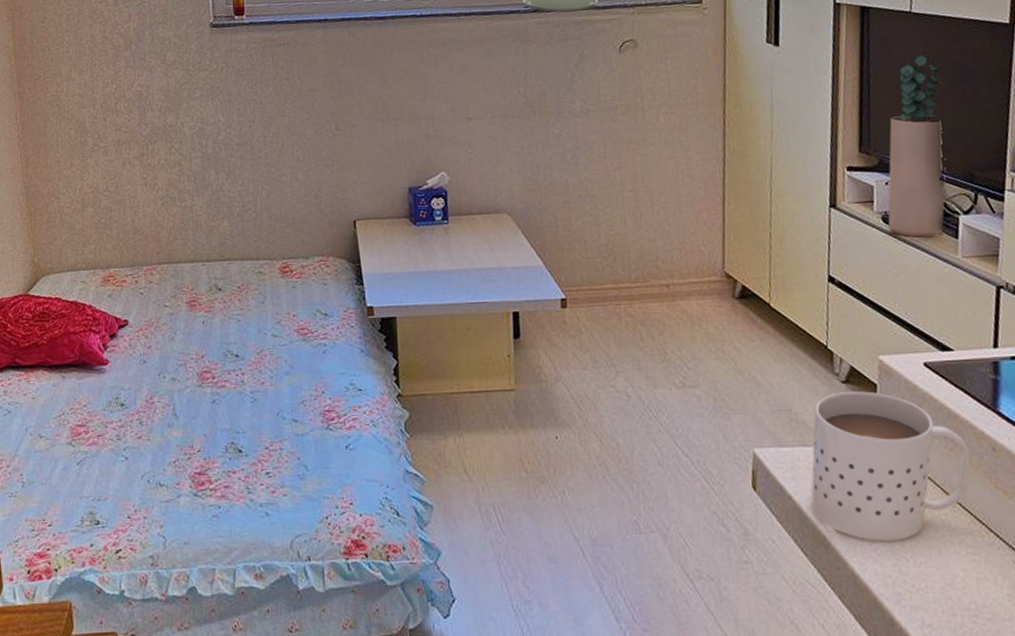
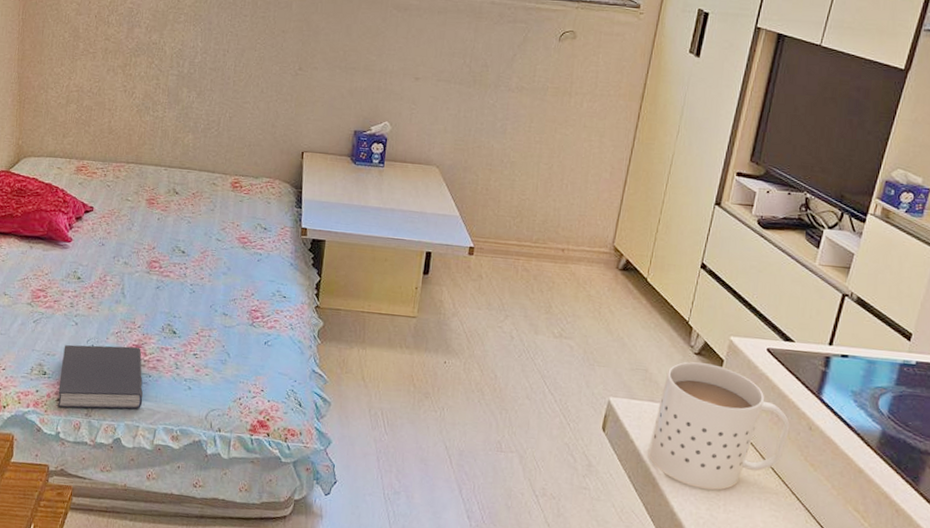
book: none [116,475,215,561] -> present [58,344,144,410]
vase: present [888,44,946,238] -> none [762,75,834,244]

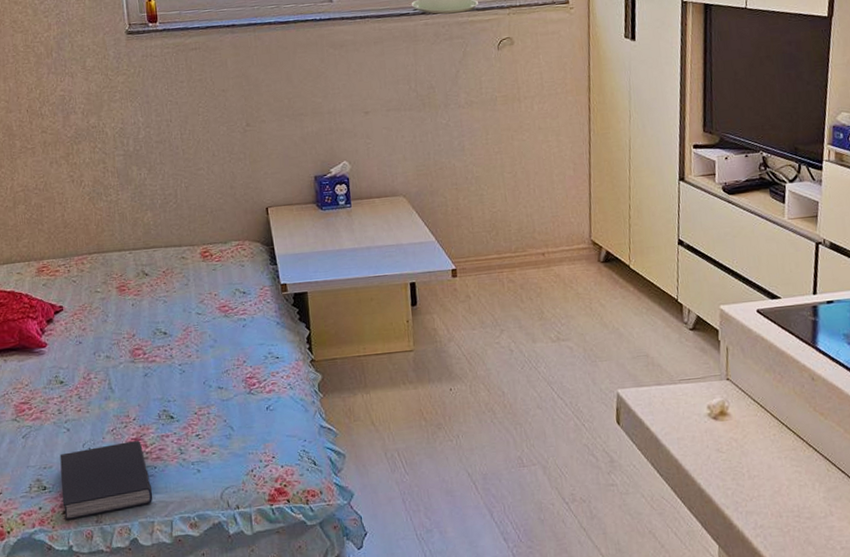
mug: present [648,361,790,491] -> none [664,336,795,461]

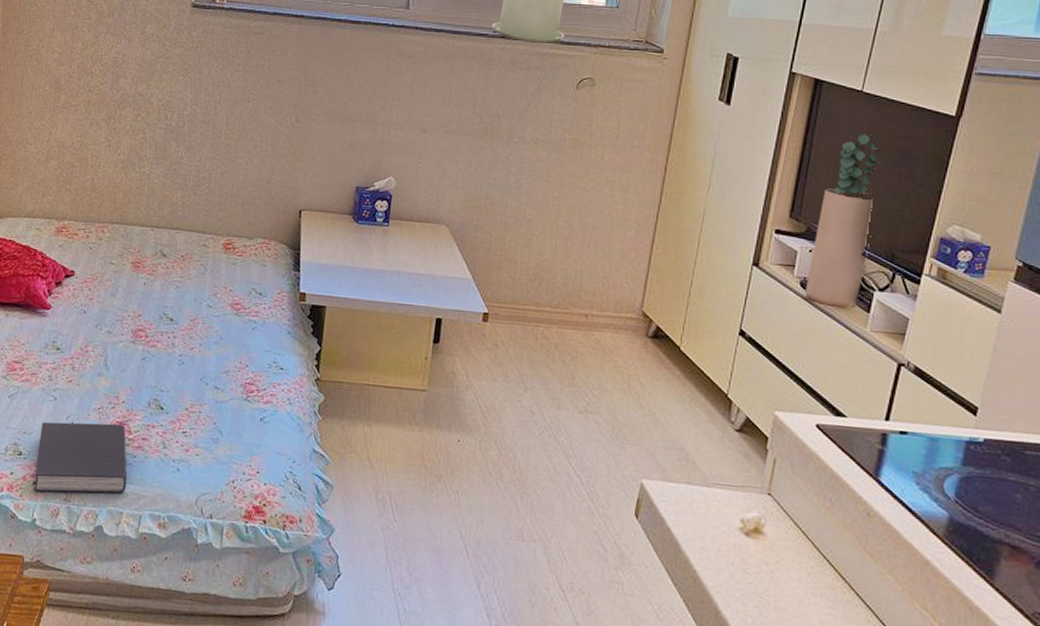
vase: none [727,36,775,204] -> present [805,123,880,308]

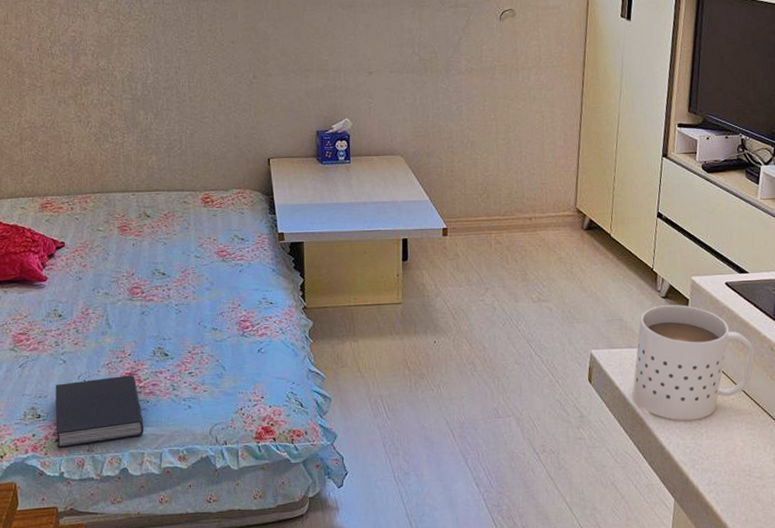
mug: none [687,439,845,585] -> present [632,305,755,421]
vase: present [805,123,880,308] -> none [706,24,756,183]

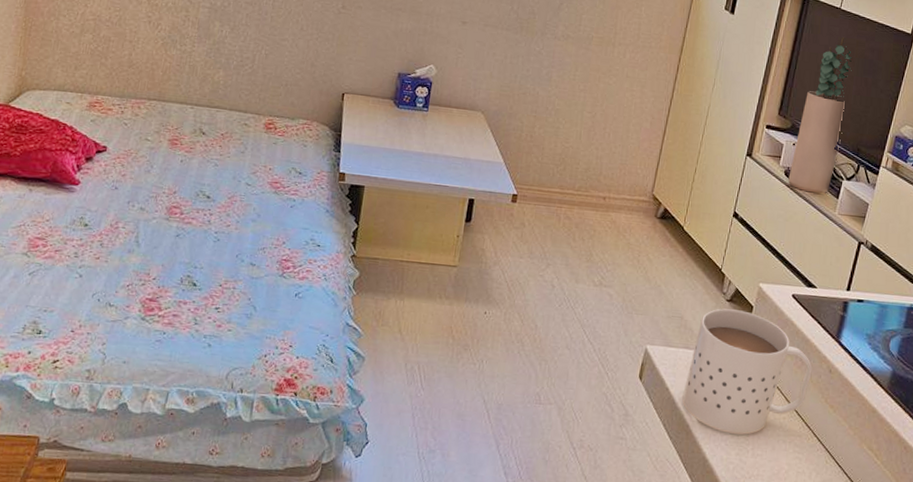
book: present [55,375,144,448] -> none [53,299,156,371]
vase: none [706,24,756,183] -> present [788,36,852,194]

